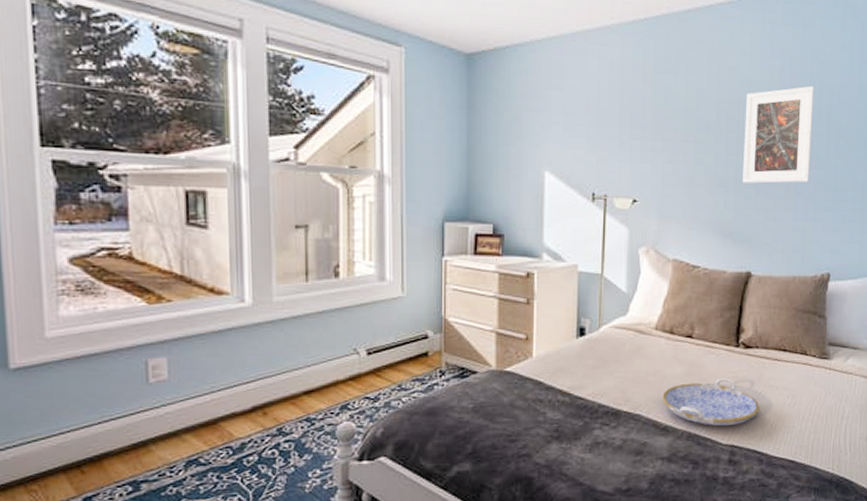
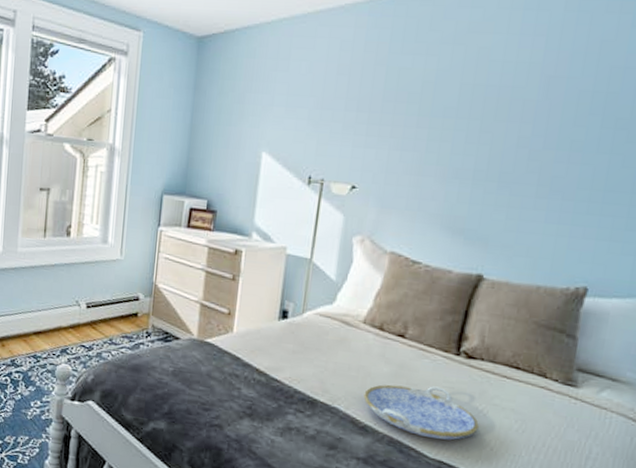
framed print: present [742,85,814,184] -> none [482,67,589,180]

